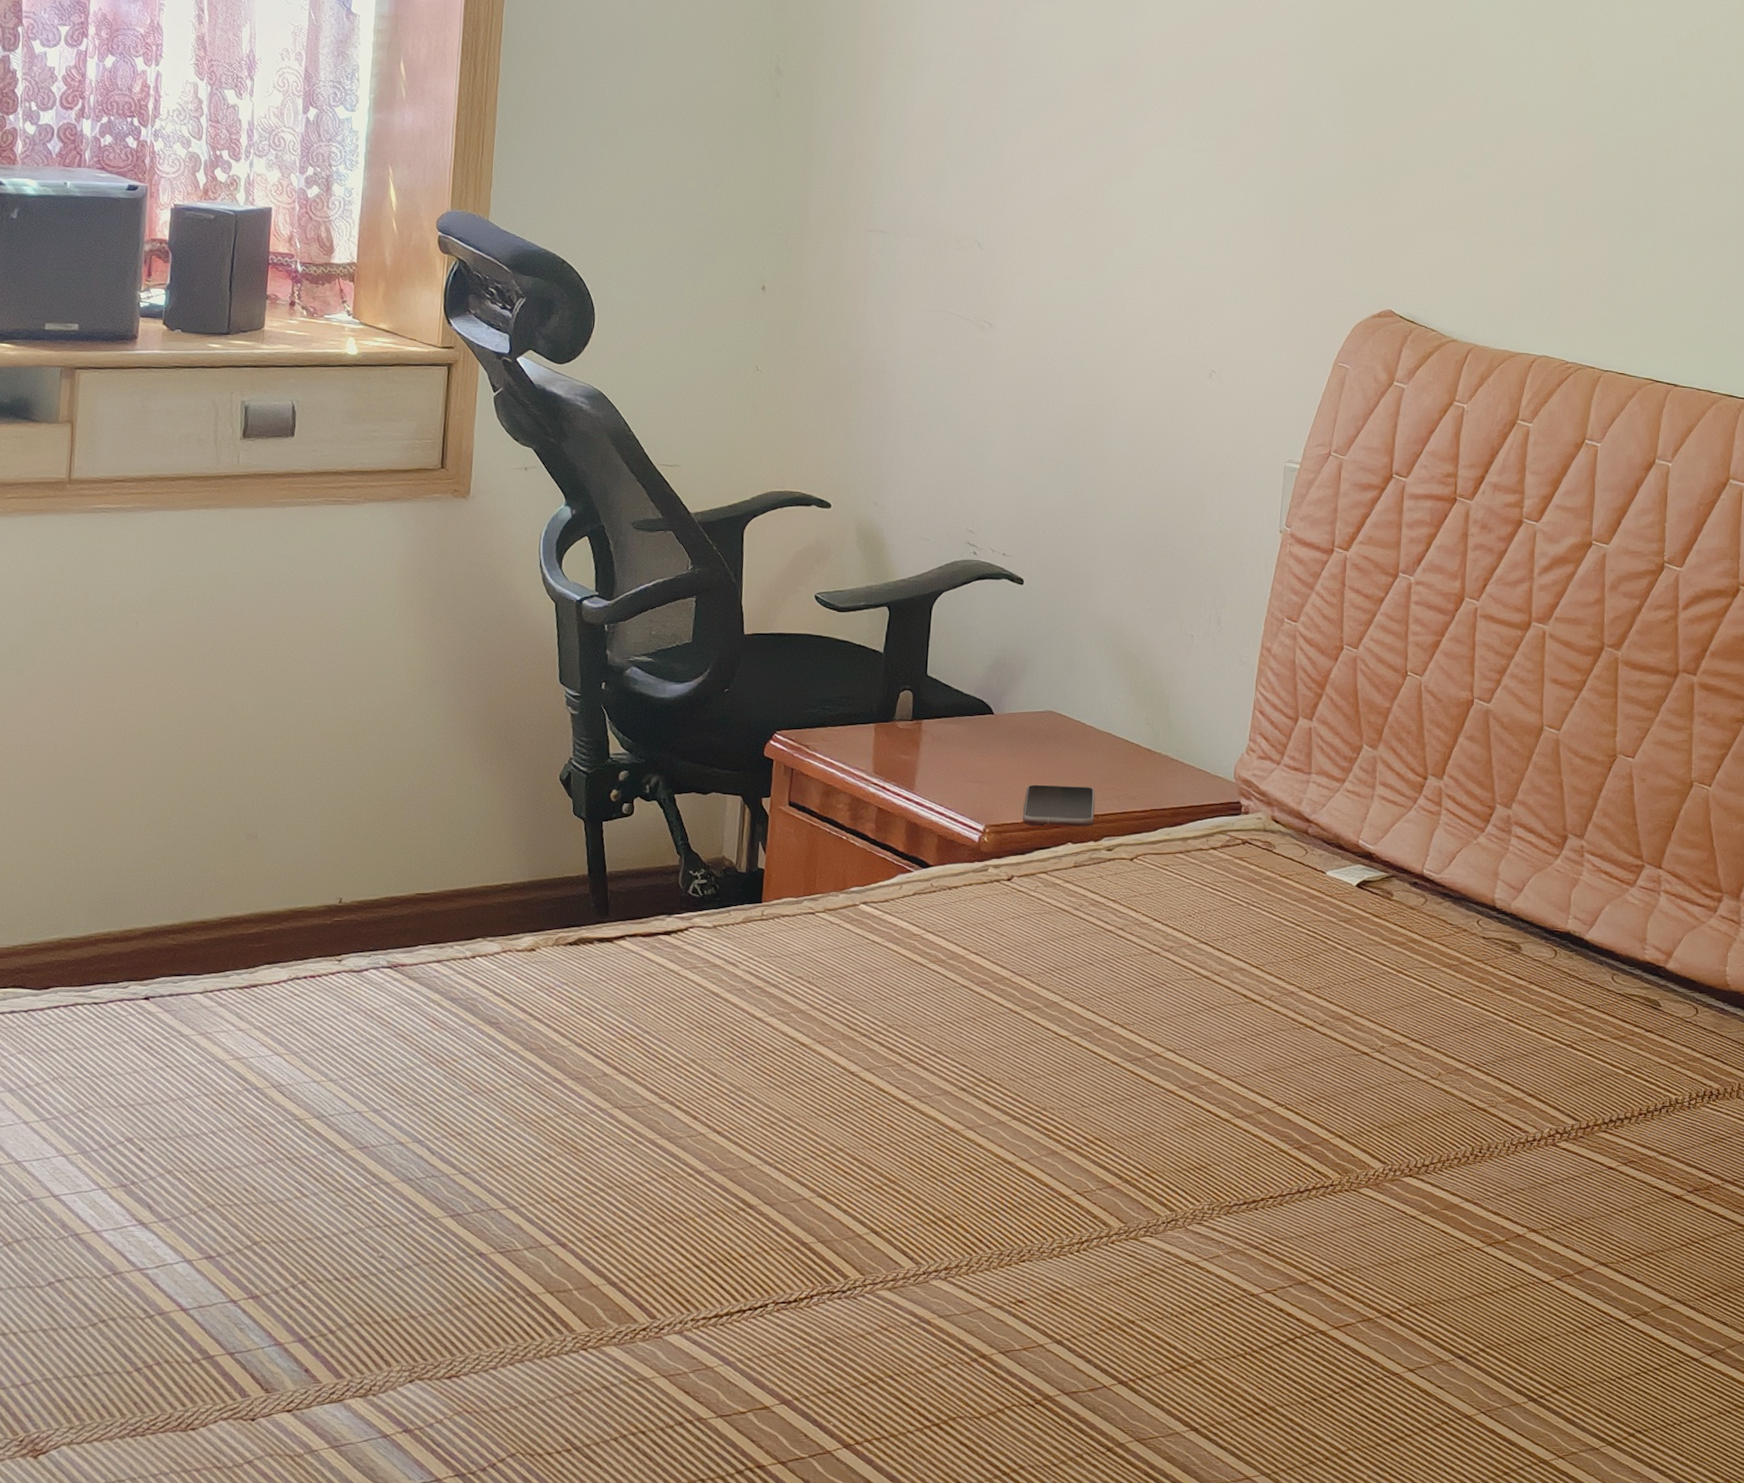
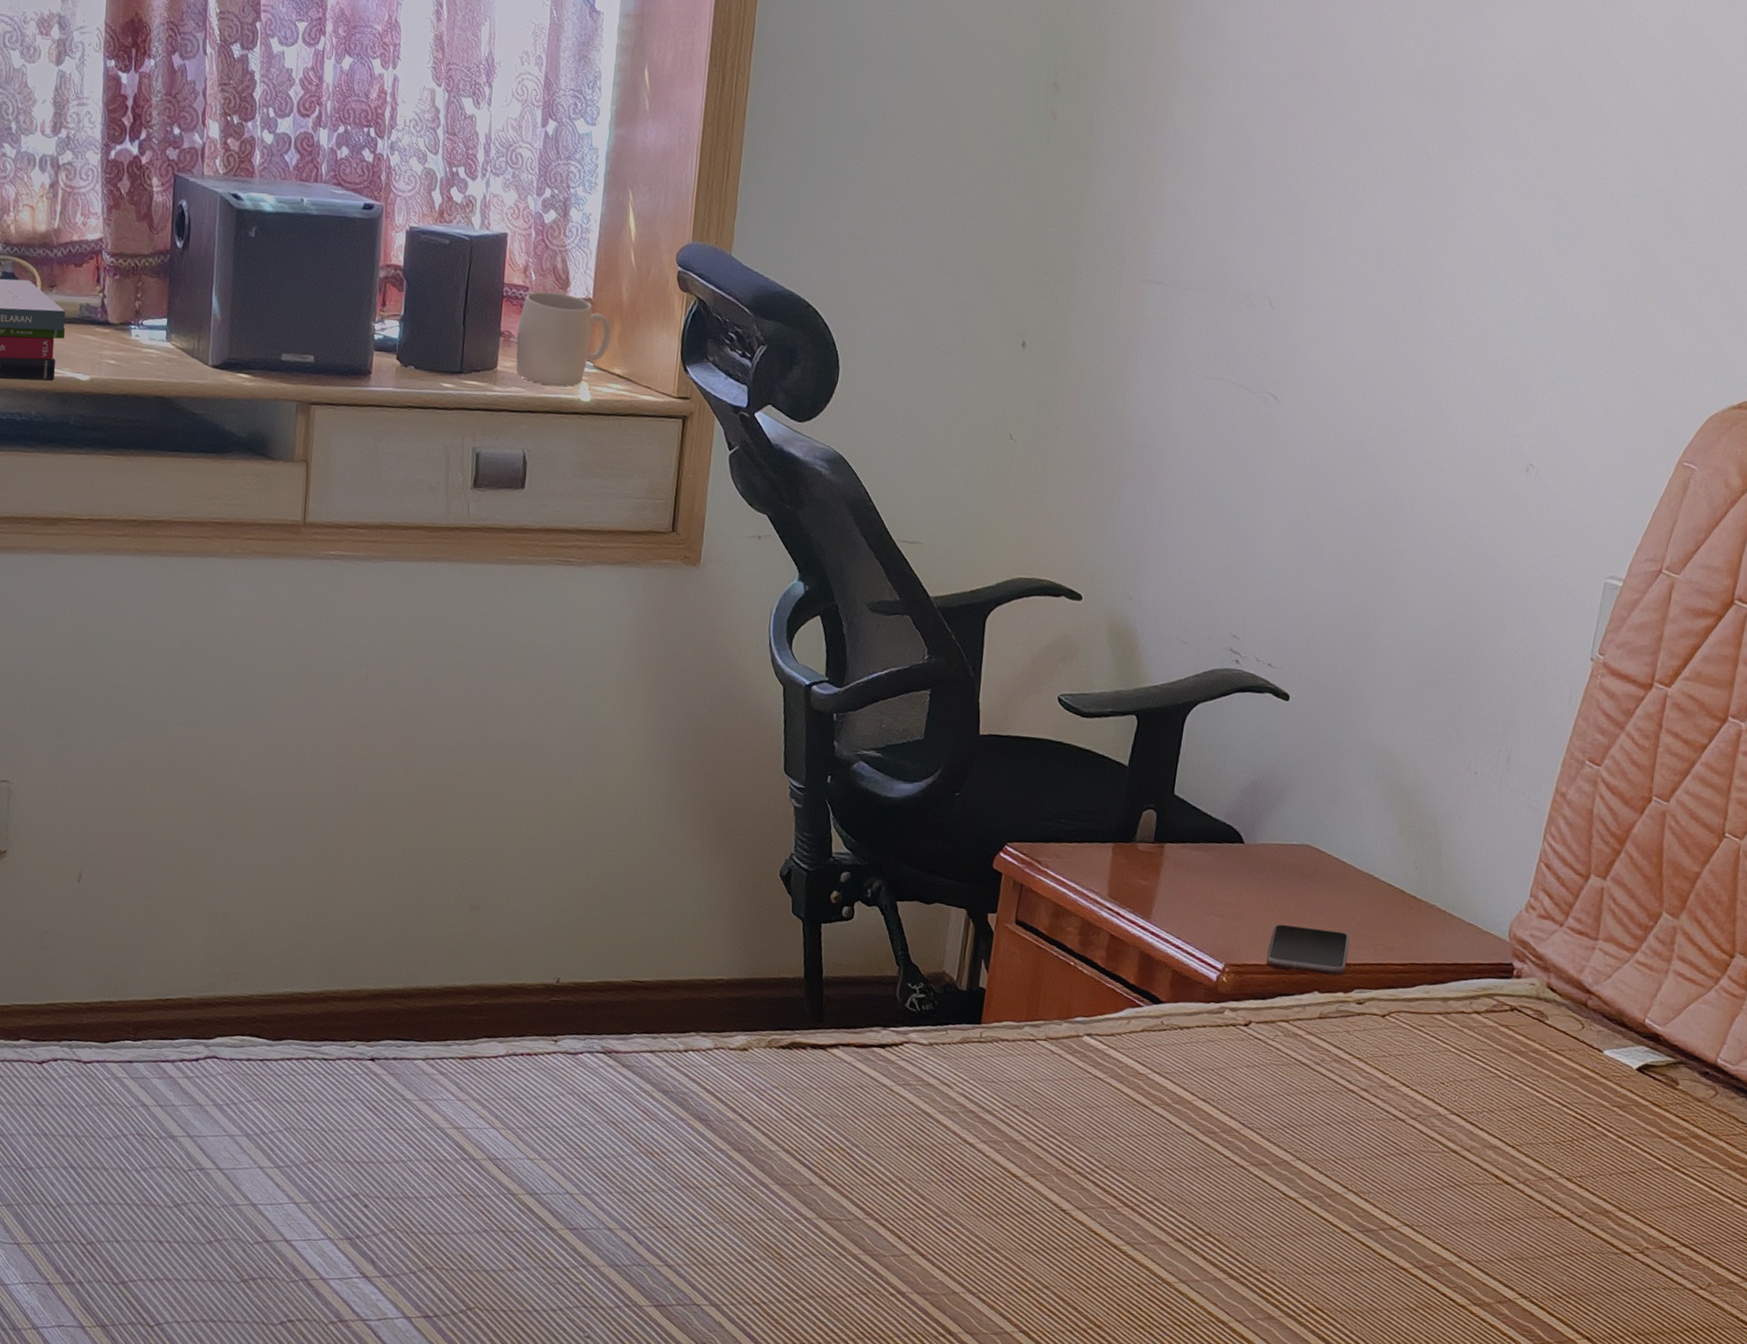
mug: none [282,258,376,342] -> present [515,291,612,386]

